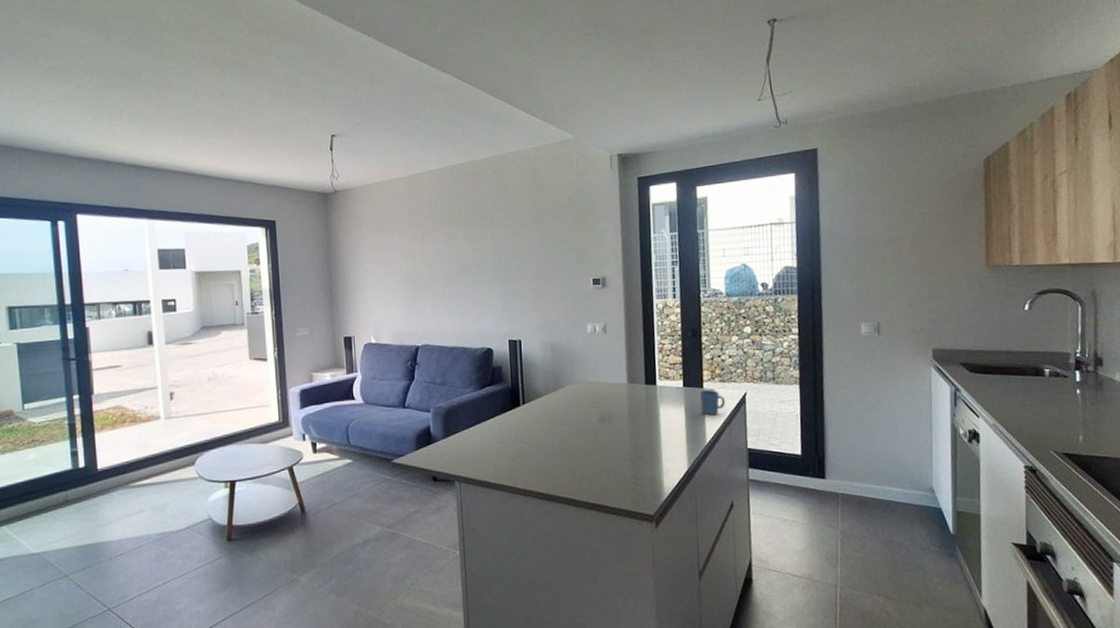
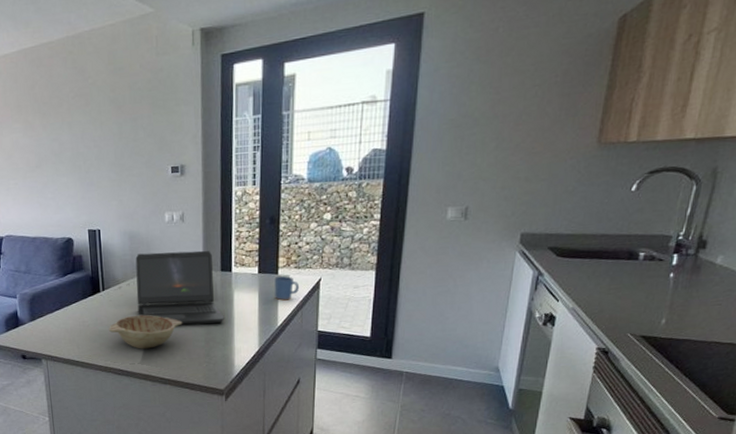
decorative bowl: none [529,430,608,470] -> present [109,314,183,349]
laptop computer: none [557,362,651,442] -> present [135,250,224,325]

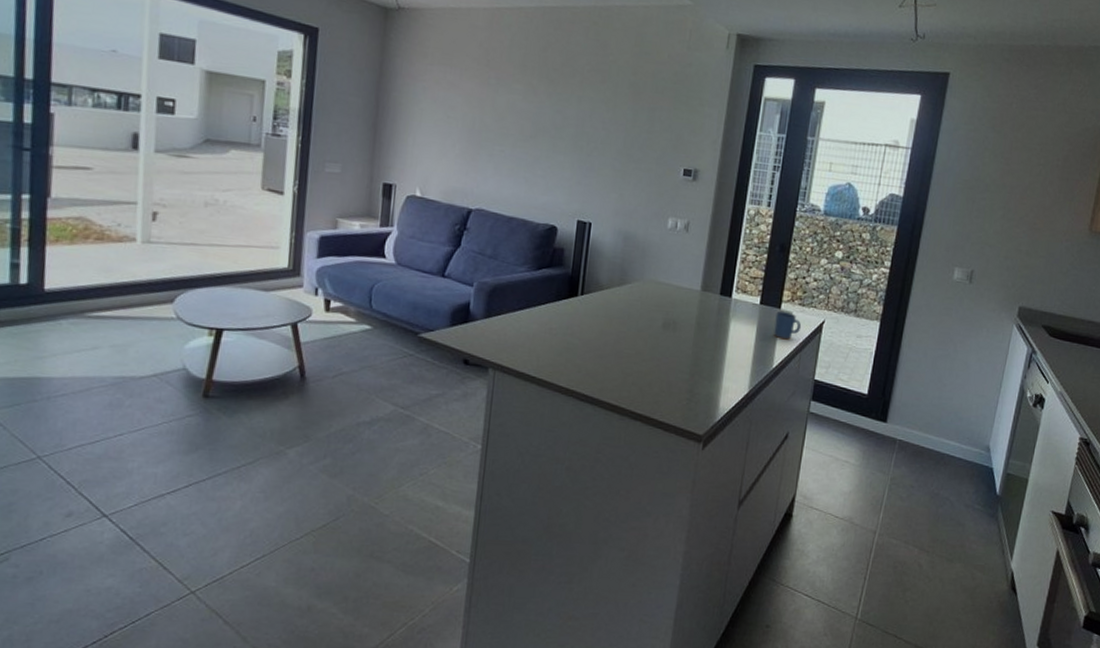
decorative bowl: present [109,314,183,349] -> none [580,330,668,374]
laptop computer: present [135,250,224,325] -> none [617,259,716,356]

